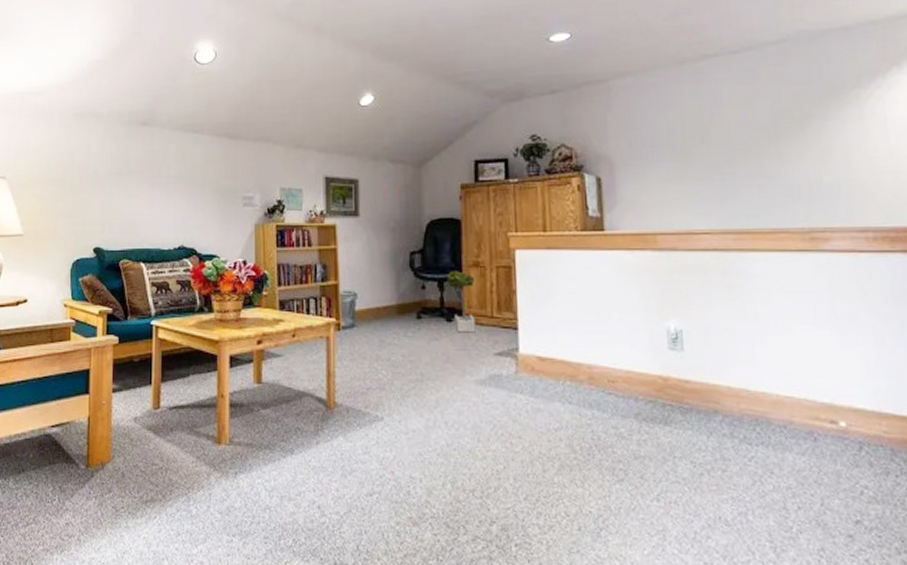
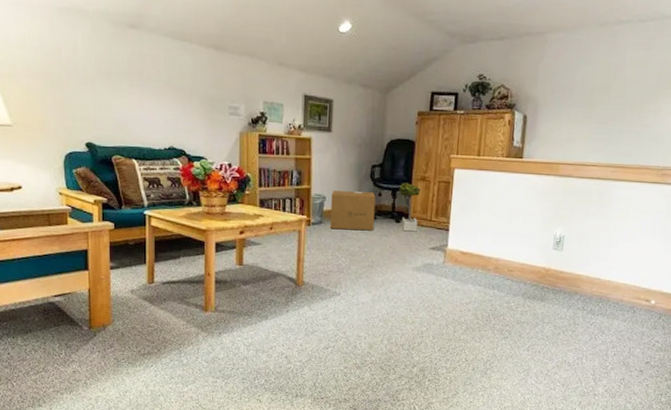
box: none [364,285,420,334] -> present [330,191,376,231]

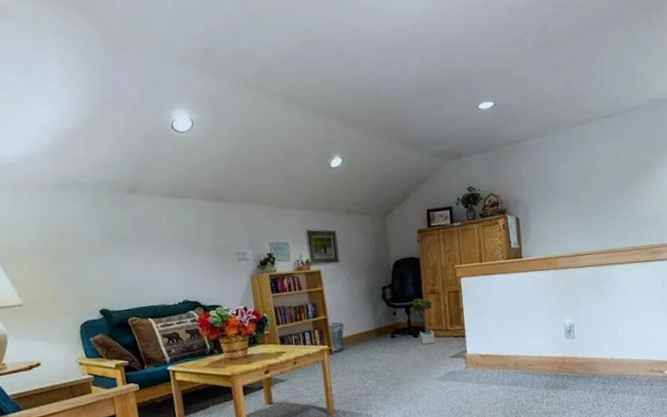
box: present [330,191,376,231] -> none [348,312,394,354]

